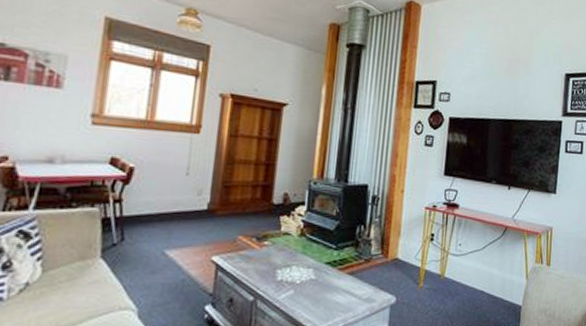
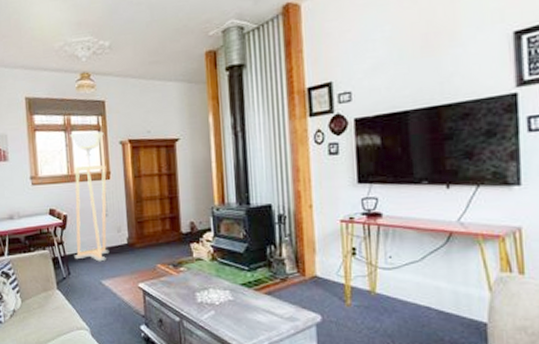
floor lamp: none [134,72,202,228] -> present [69,131,110,262]

